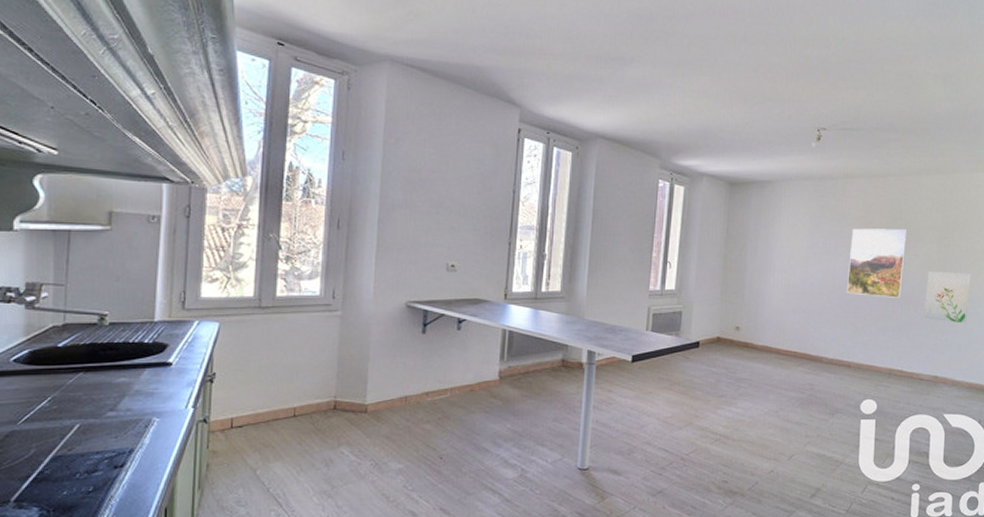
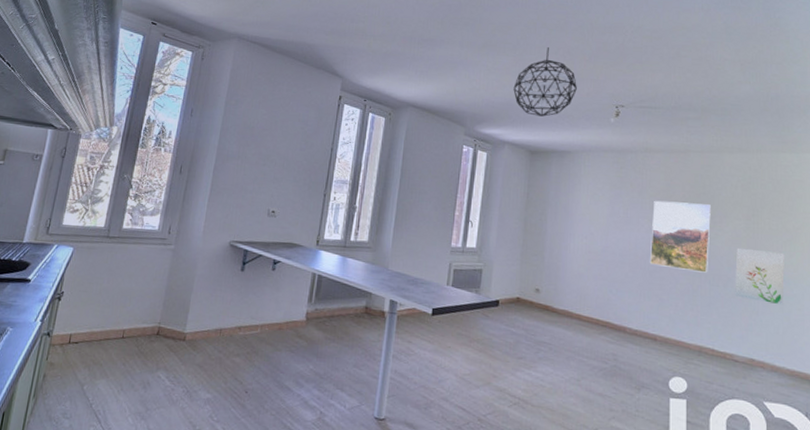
pendant light: none [711,64,778,144] -> present [513,47,577,117]

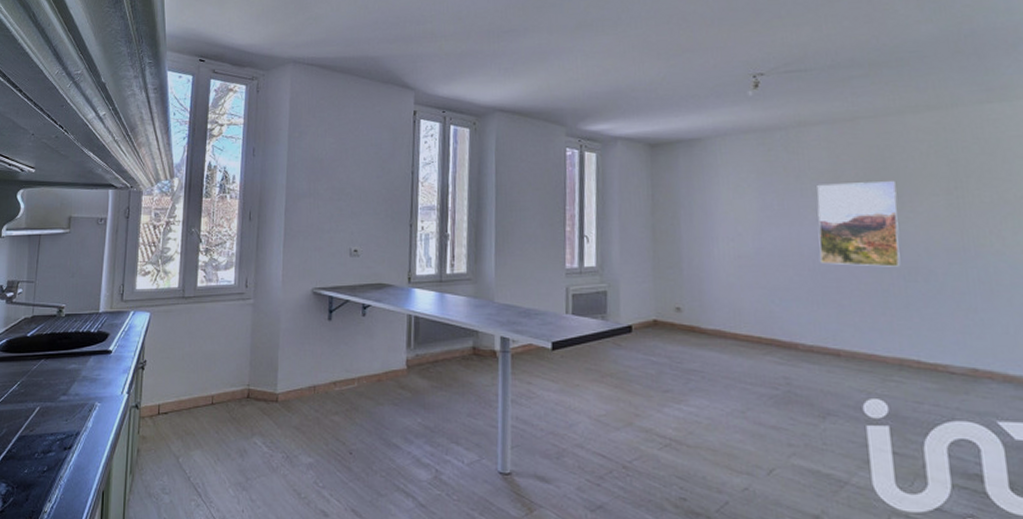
pendant light: present [513,47,577,117] -> none [619,17,700,102]
wall art: present [734,247,785,305] -> none [937,230,1012,298]

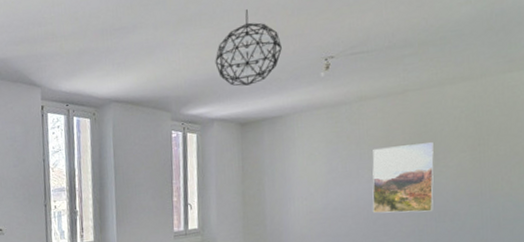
pendant light: none [619,17,700,102] -> present [215,9,282,86]

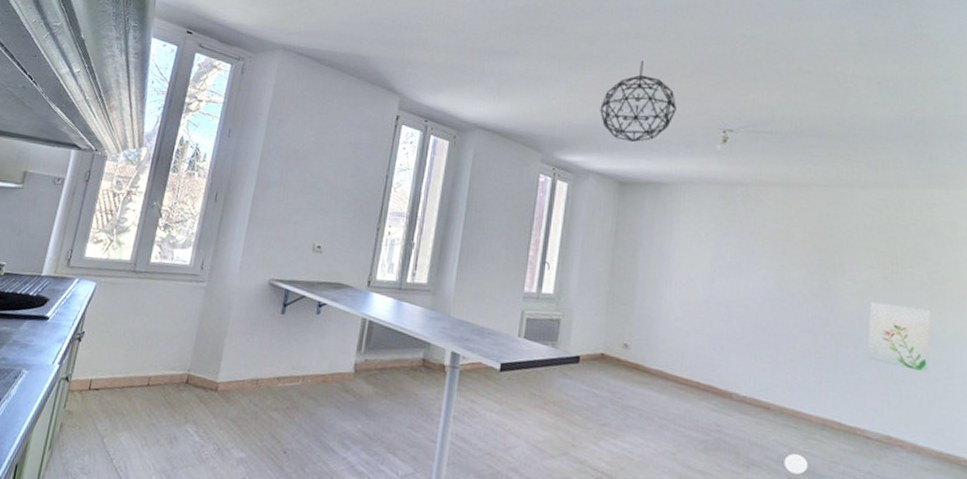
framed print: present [372,142,434,213] -> none [762,242,839,331]
wall art: none [461,177,515,229] -> present [867,301,932,373]

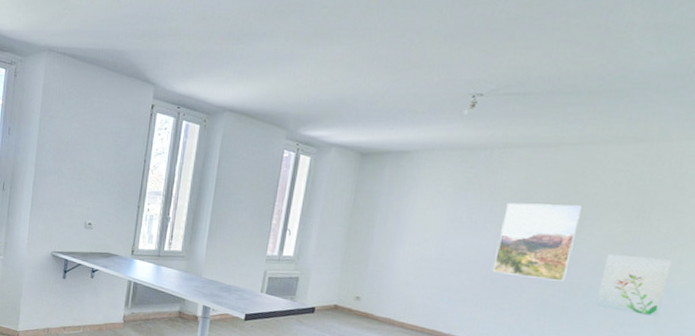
pendant light: present [600,61,676,142] -> none [345,30,425,113]
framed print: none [762,242,839,331] -> present [492,202,582,281]

